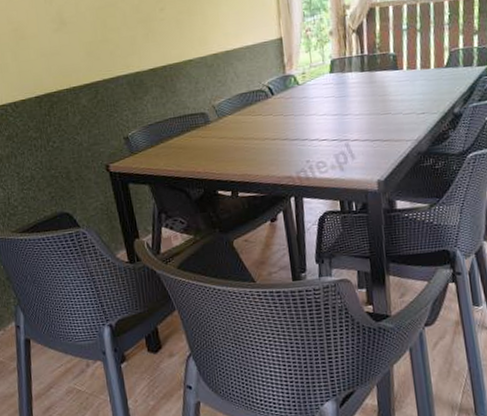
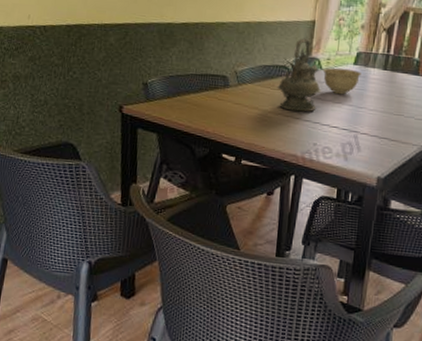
teapot: none [258,57,304,134] -> present [277,38,322,112]
bowl: none [300,78,340,107] -> present [323,67,362,95]

